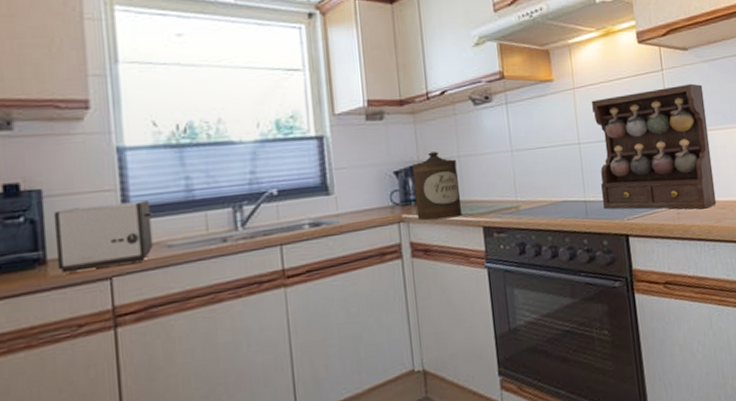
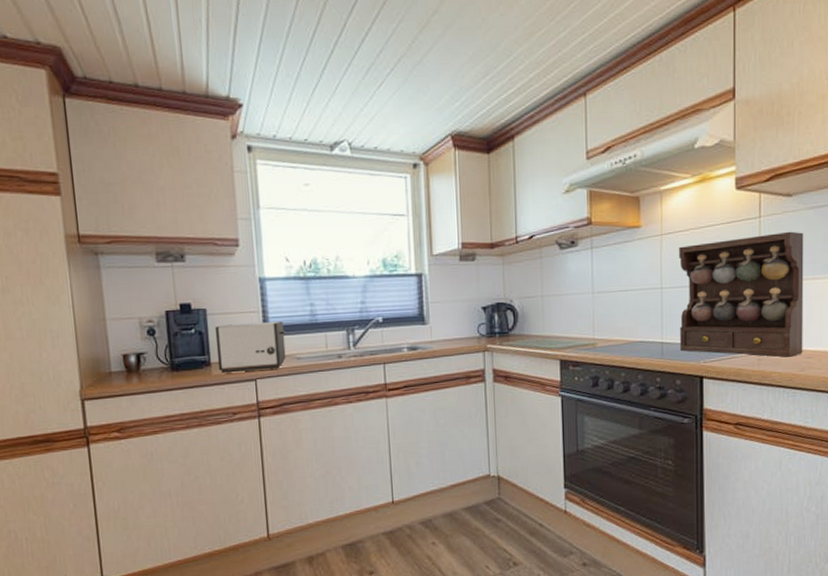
canister: present [412,152,463,221] -> none [498,291,542,352]

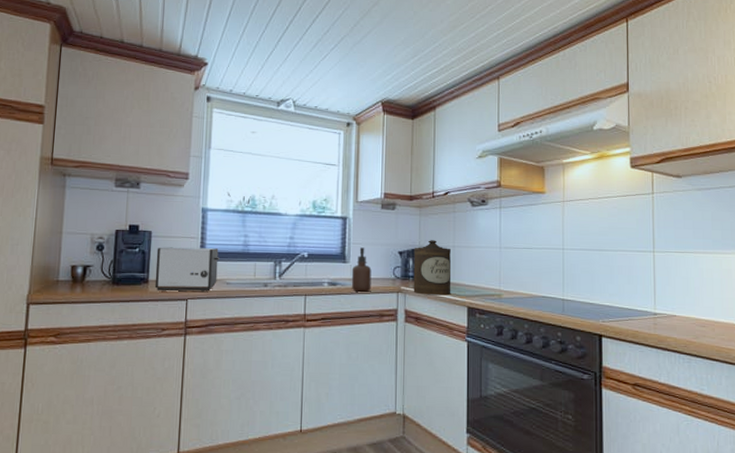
soap dispenser: none [432,306,455,355] -> present [351,247,372,292]
canister: none [498,291,542,352] -> present [413,240,452,296]
spice rack: present [679,231,804,357] -> none [579,208,697,324]

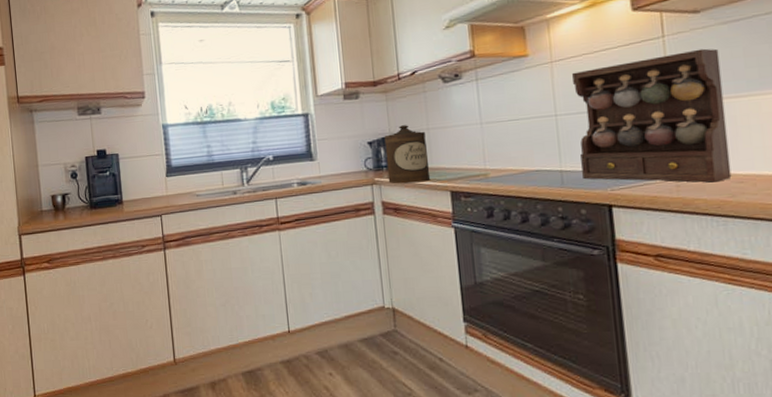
toaster: present [154,247,220,292] -> none [125,162,187,210]
soap dispenser: present [351,247,372,292] -> none [320,142,343,189]
spice rack: none [579,208,697,324] -> present [572,48,732,183]

